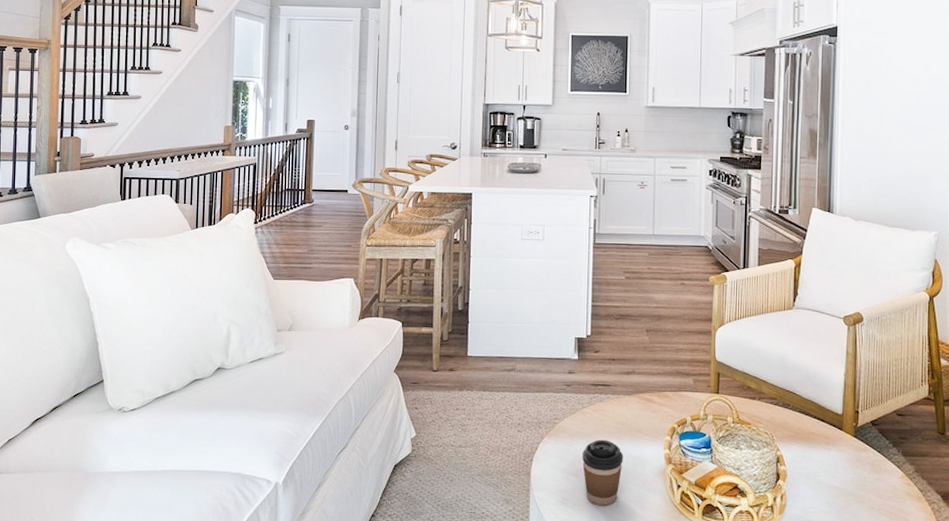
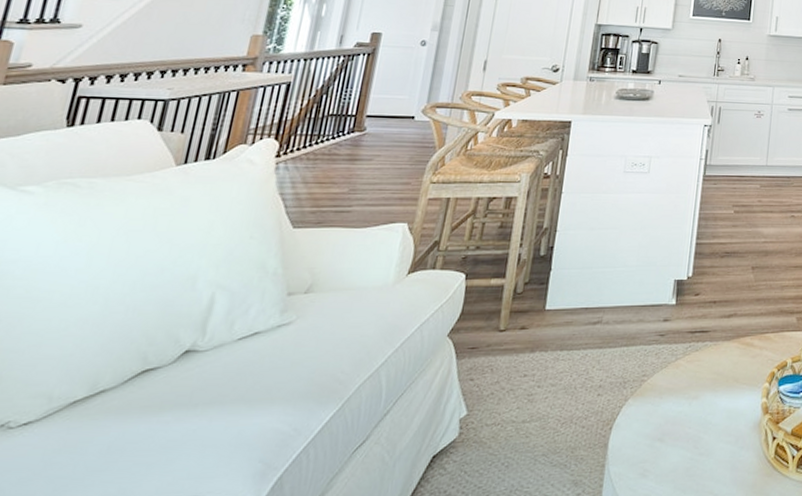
coffee cup: present [582,439,623,506] -> none [670,394,717,473]

